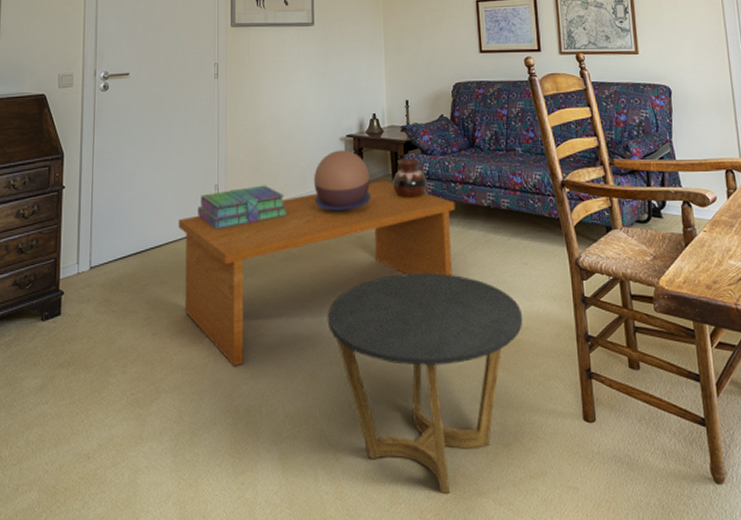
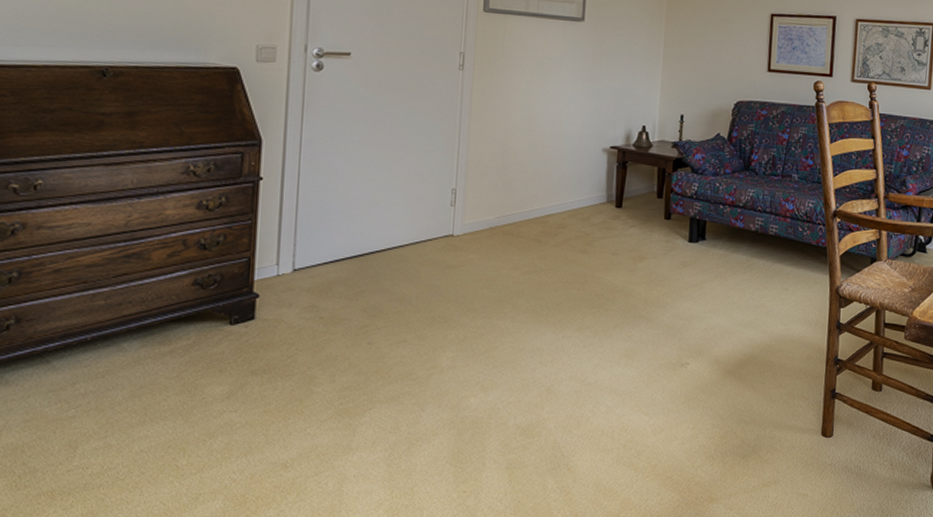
coffee table: present [178,181,455,367] -> none [405,197,722,379]
stack of books: present [198,185,287,230] -> none [429,193,536,237]
decorative bowl: present [314,150,372,211] -> none [567,161,633,226]
side table: present [327,273,523,493] -> none [570,293,777,500]
vase: present [392,158,427,198] -> none [656,176,694,217]

